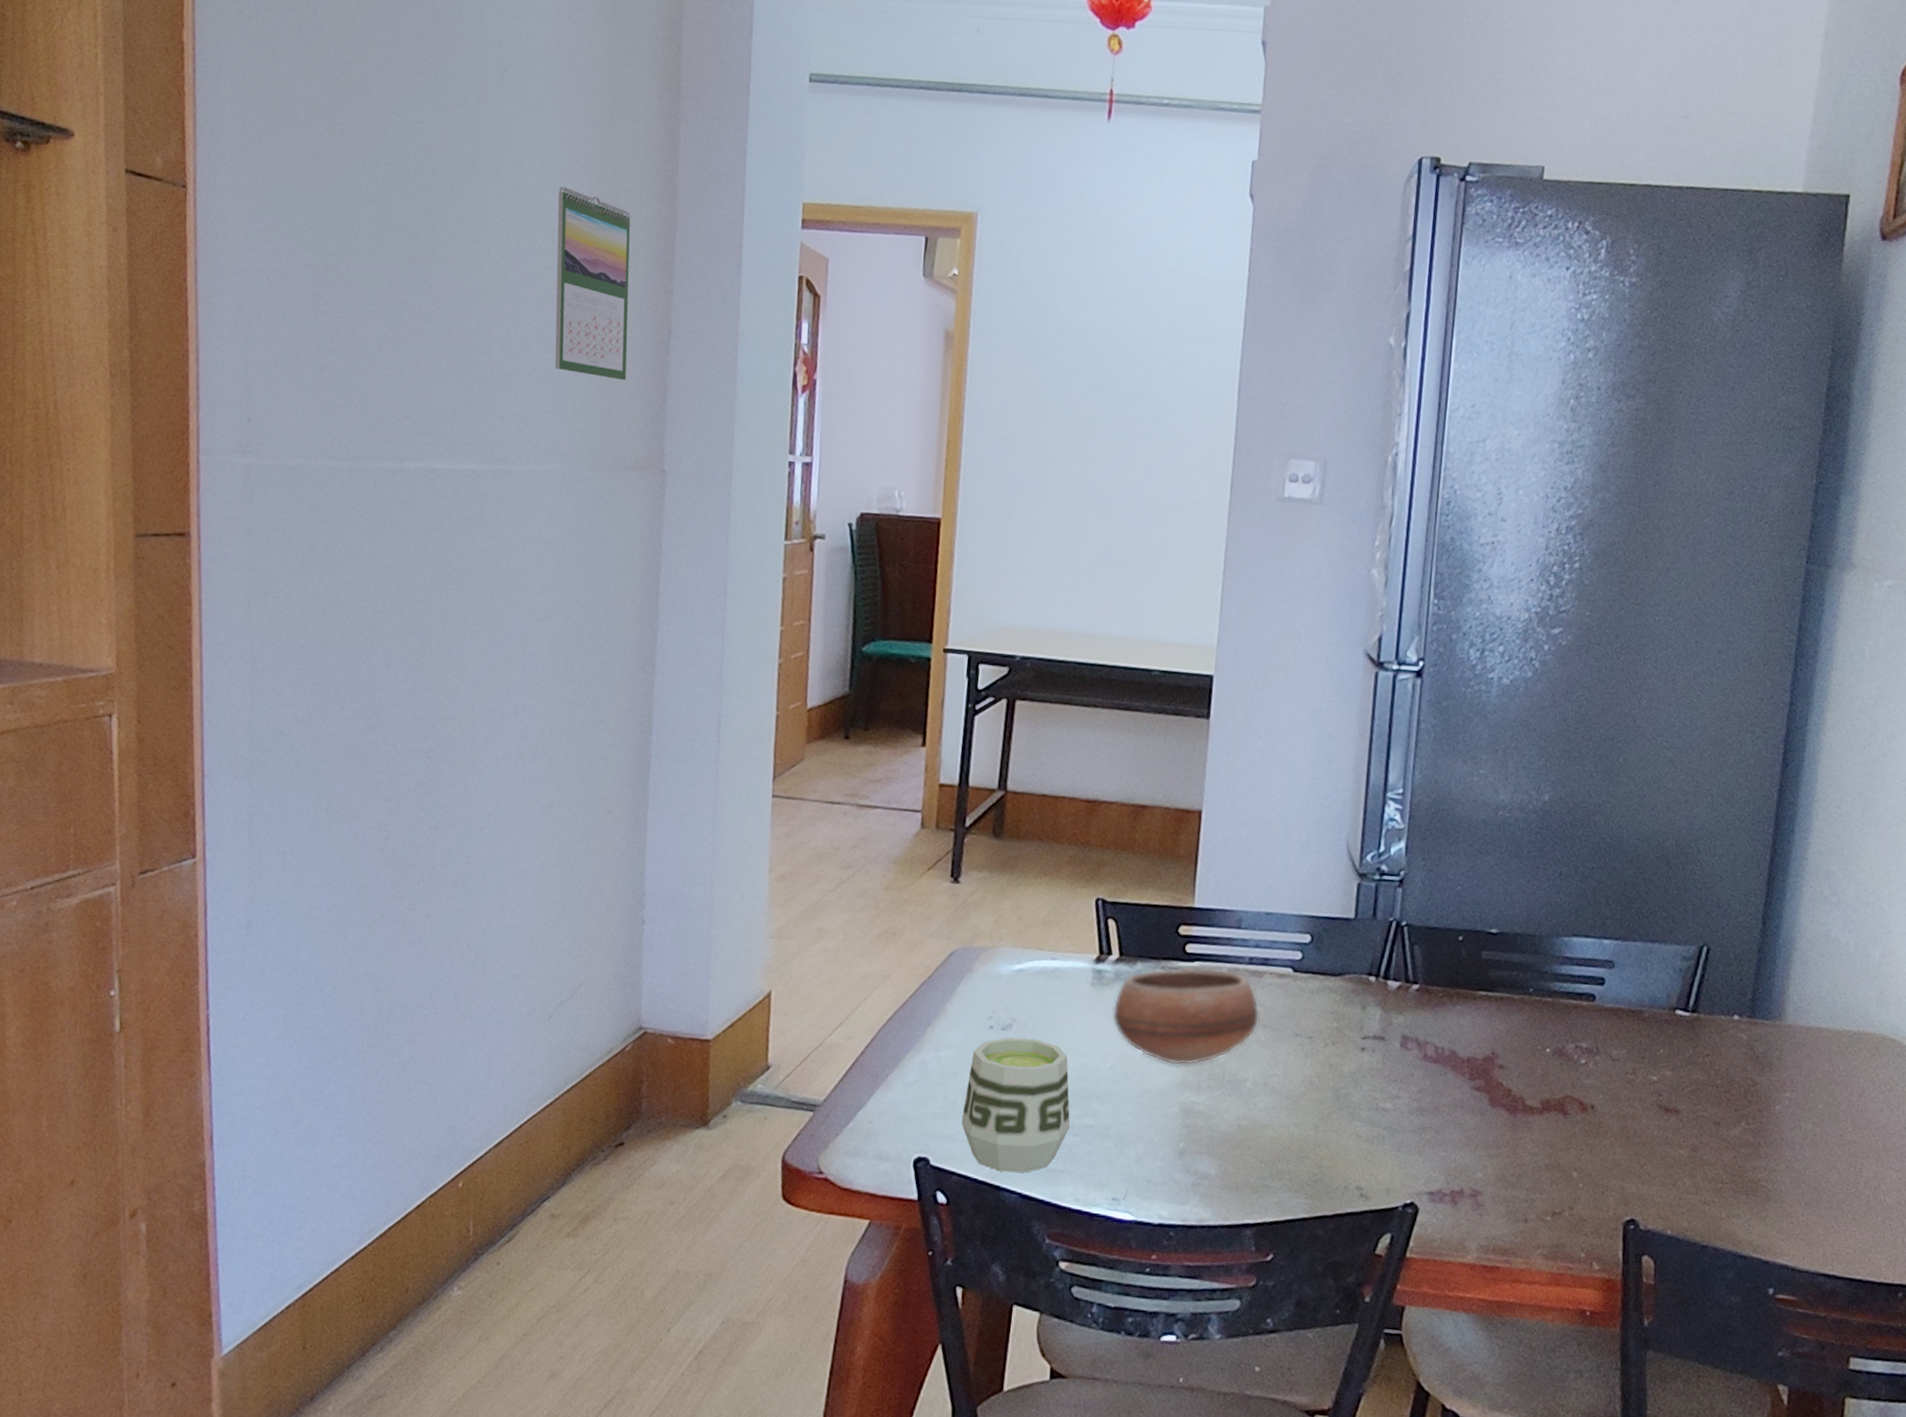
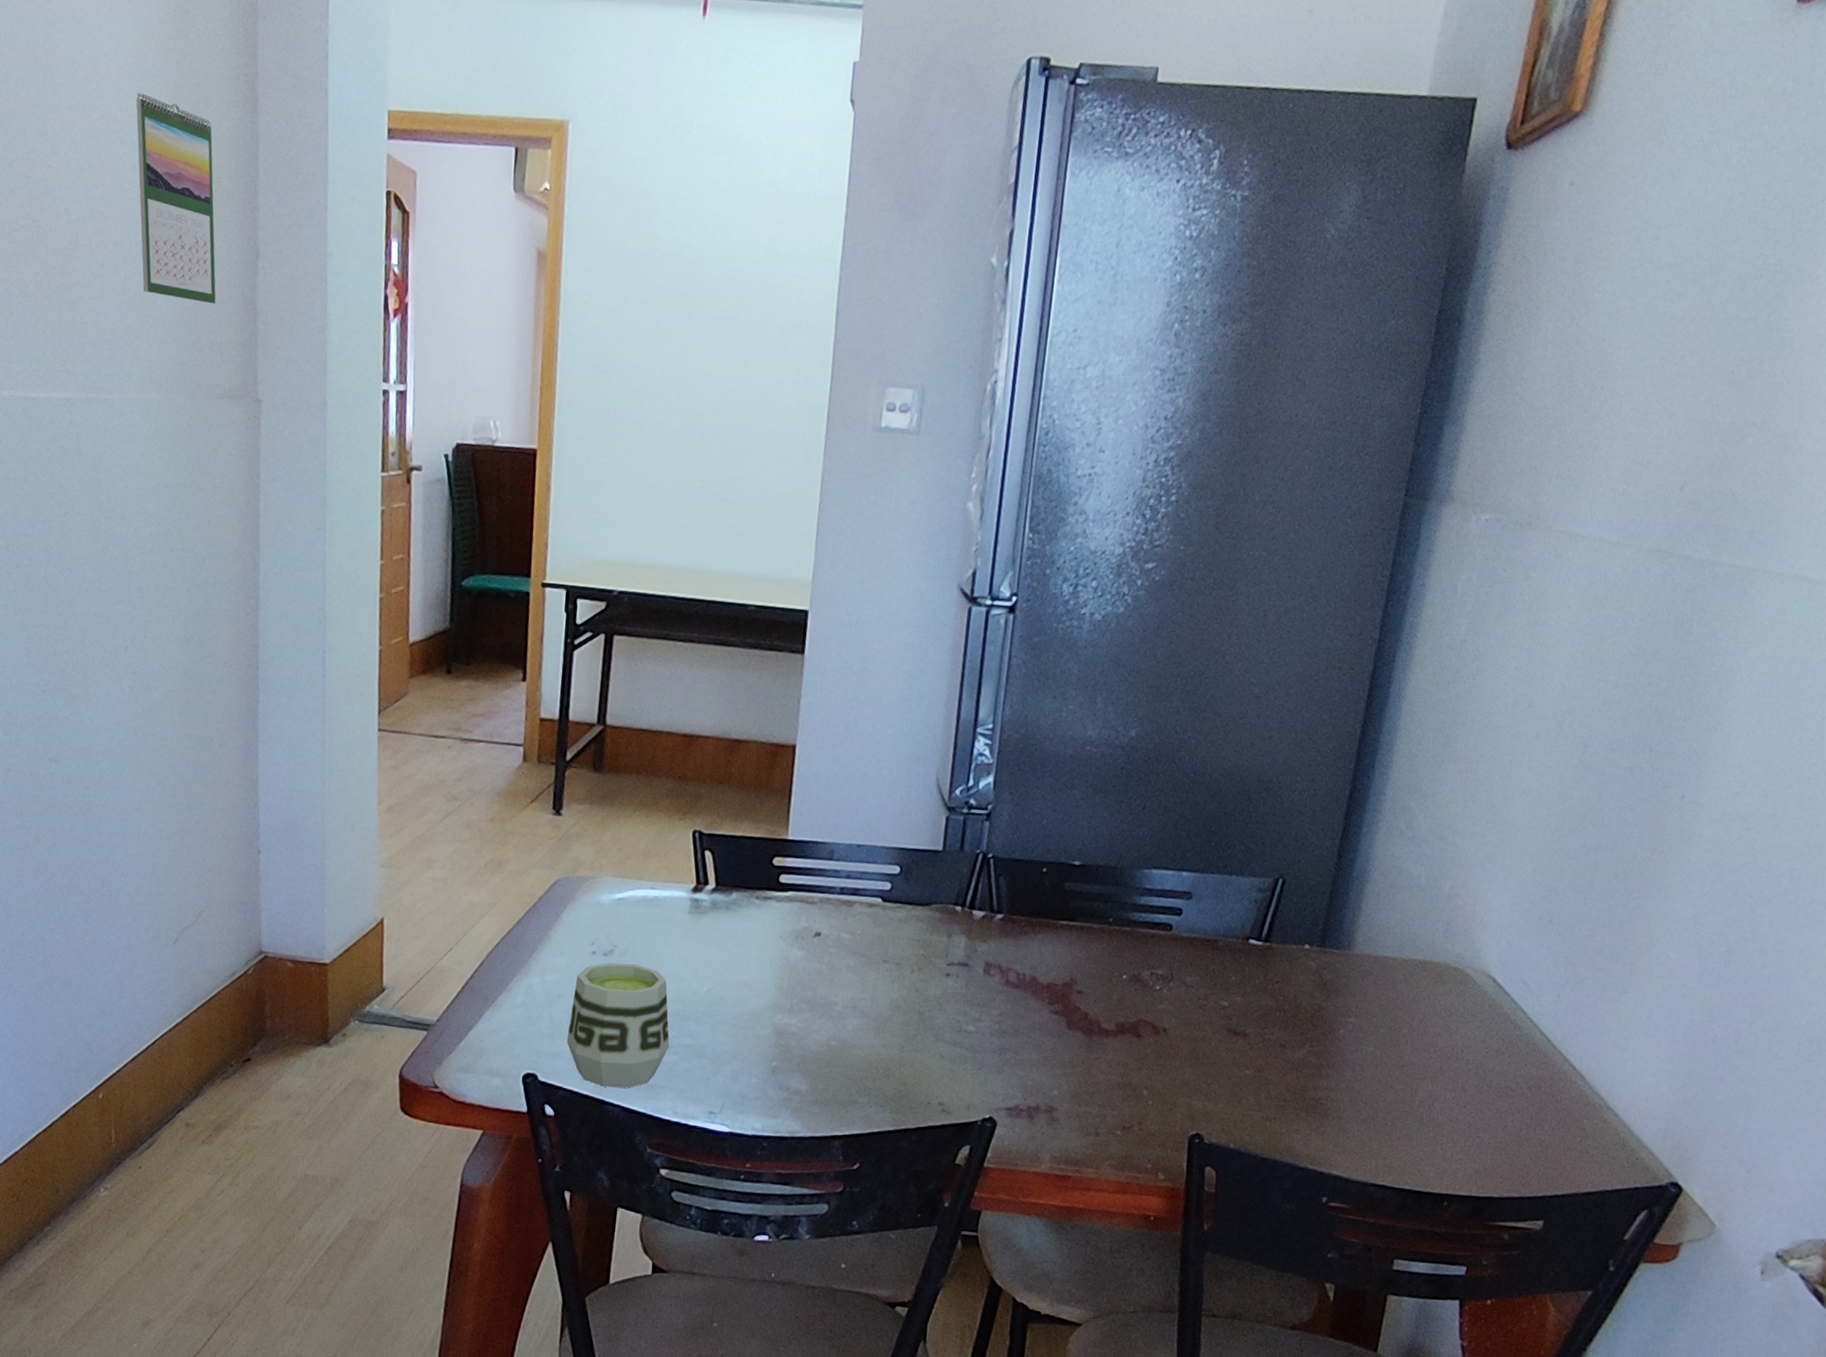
bowl: present [1112,965,1260,1066] -> none [708,895,850,990]

